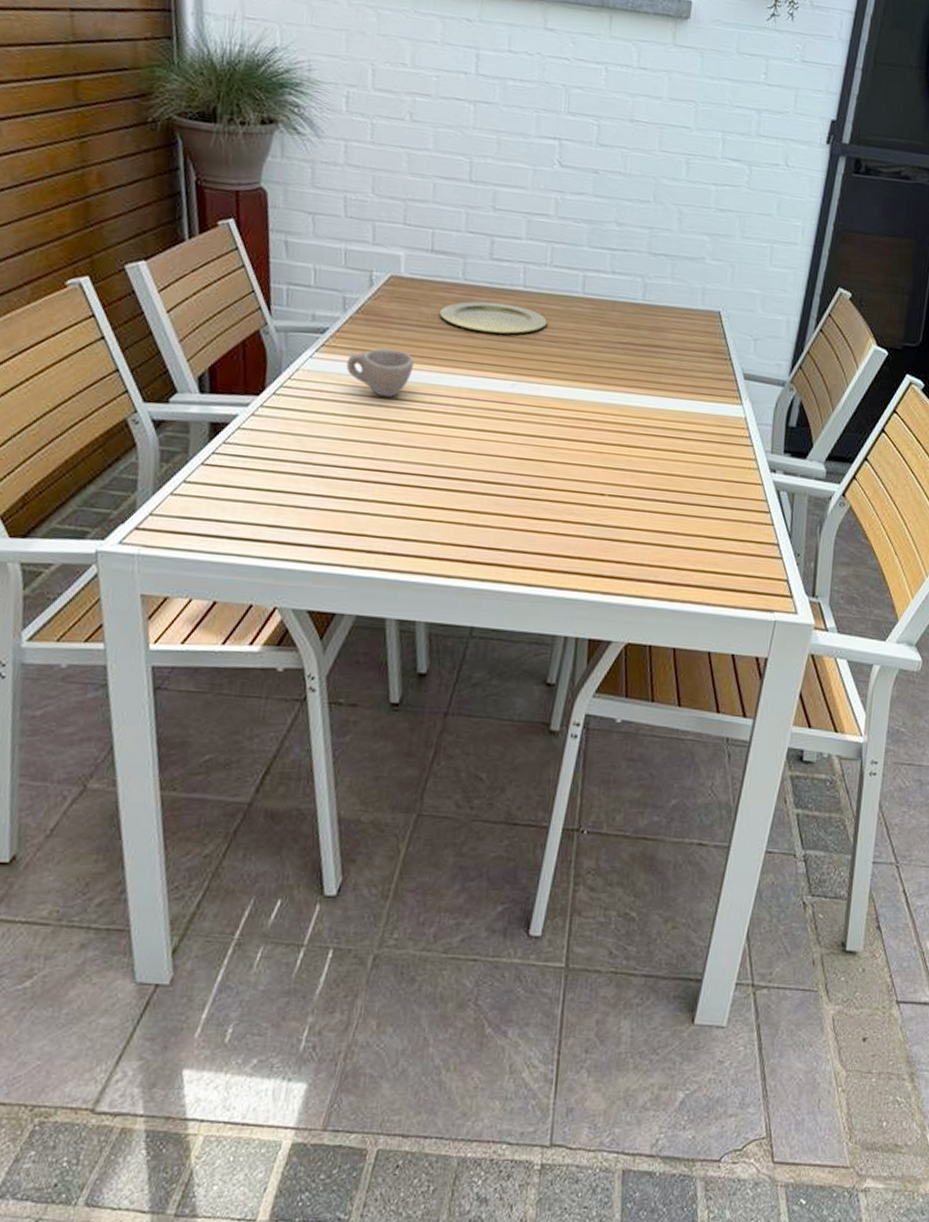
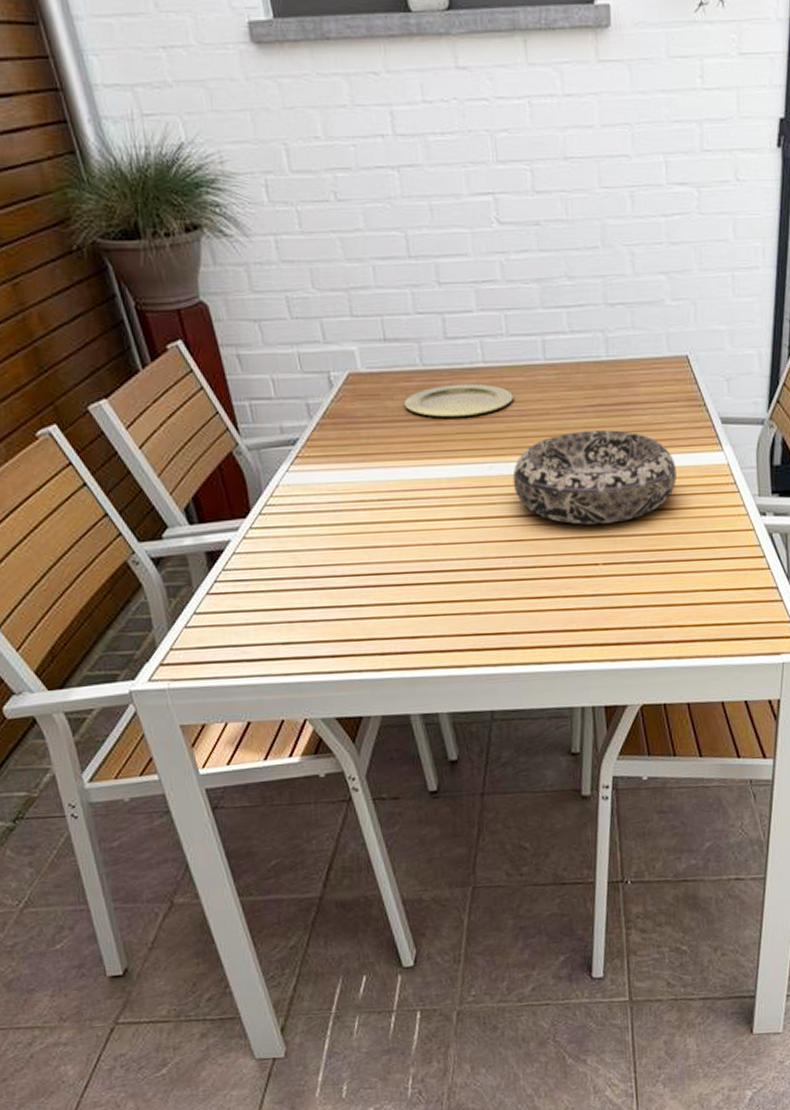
cup: present [346,349,415,397] -> none [323,450,390,499]
decorative bowl: none [532,364,695,458] -> present [512,430,678,525]

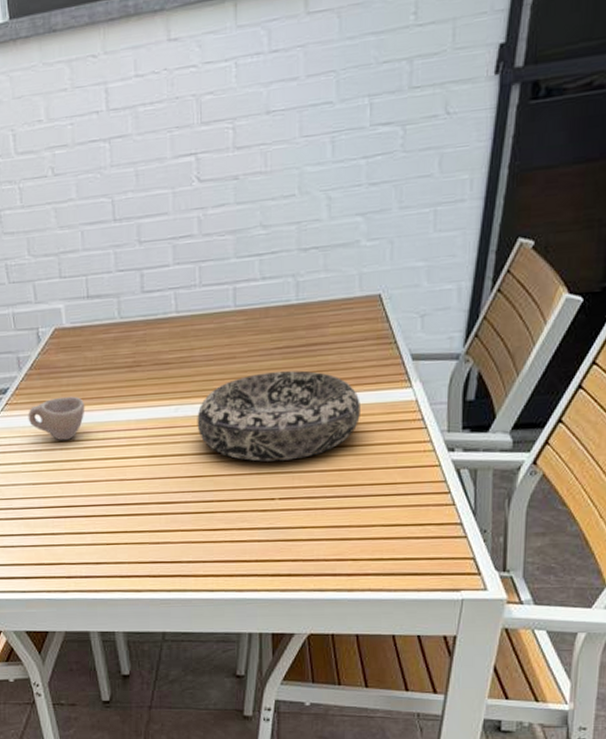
cup: none [323,450,390,499] -> present [28,396,85,440]
plate: present [404,383,513,418] -> none [102,332,202,365]

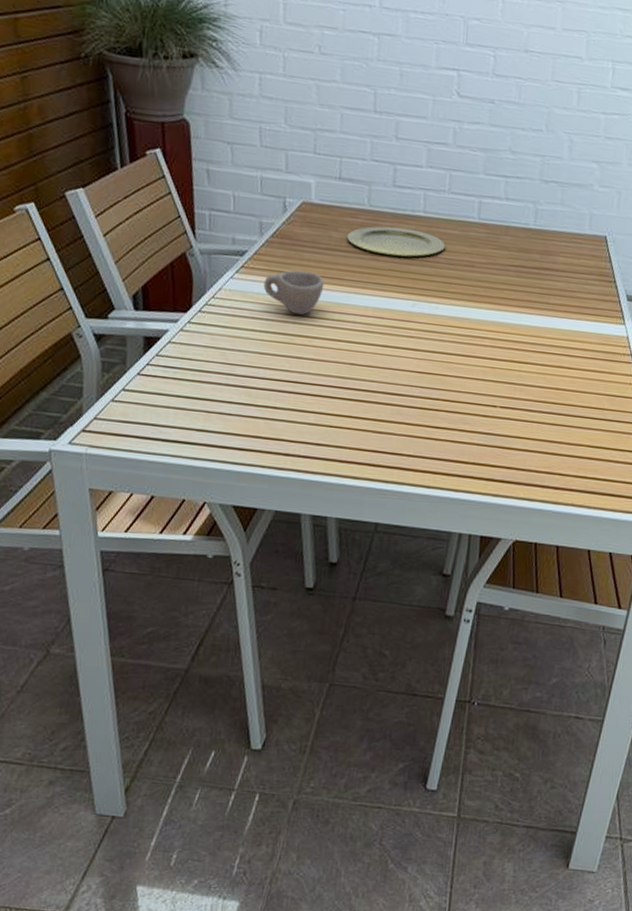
plate: none [102,332,202,365] -> present [347,226,445,257]
decorative bowl: present [197,370,362,462] -> none [431,285,581,373]

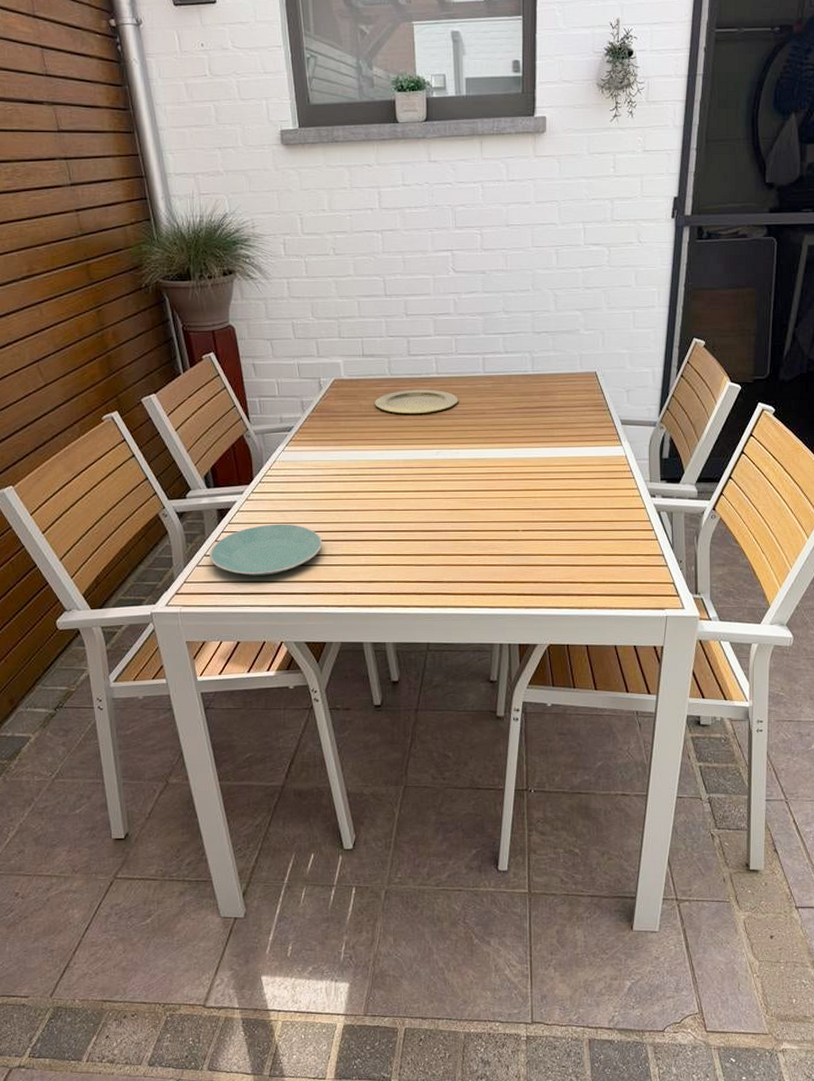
plate: none [129,362,267,423] -> present [210,524,323,576]
cup: present [263,270,325,315] -> none [310,437,360,474]

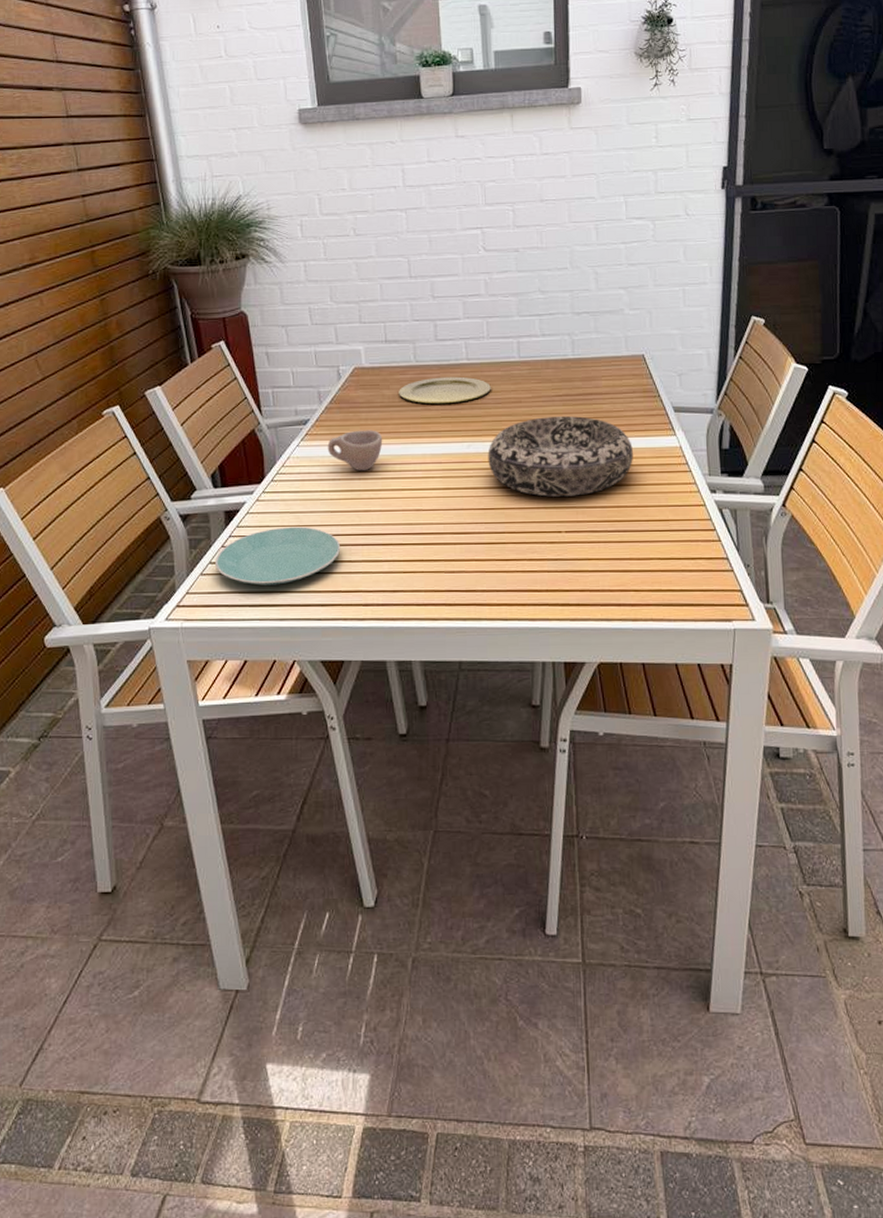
cup: none [310,437,360,474] -> present [327,430,383,470]
decorative bowl: none [454,427,585,499] -> present [488,416,634,497]

